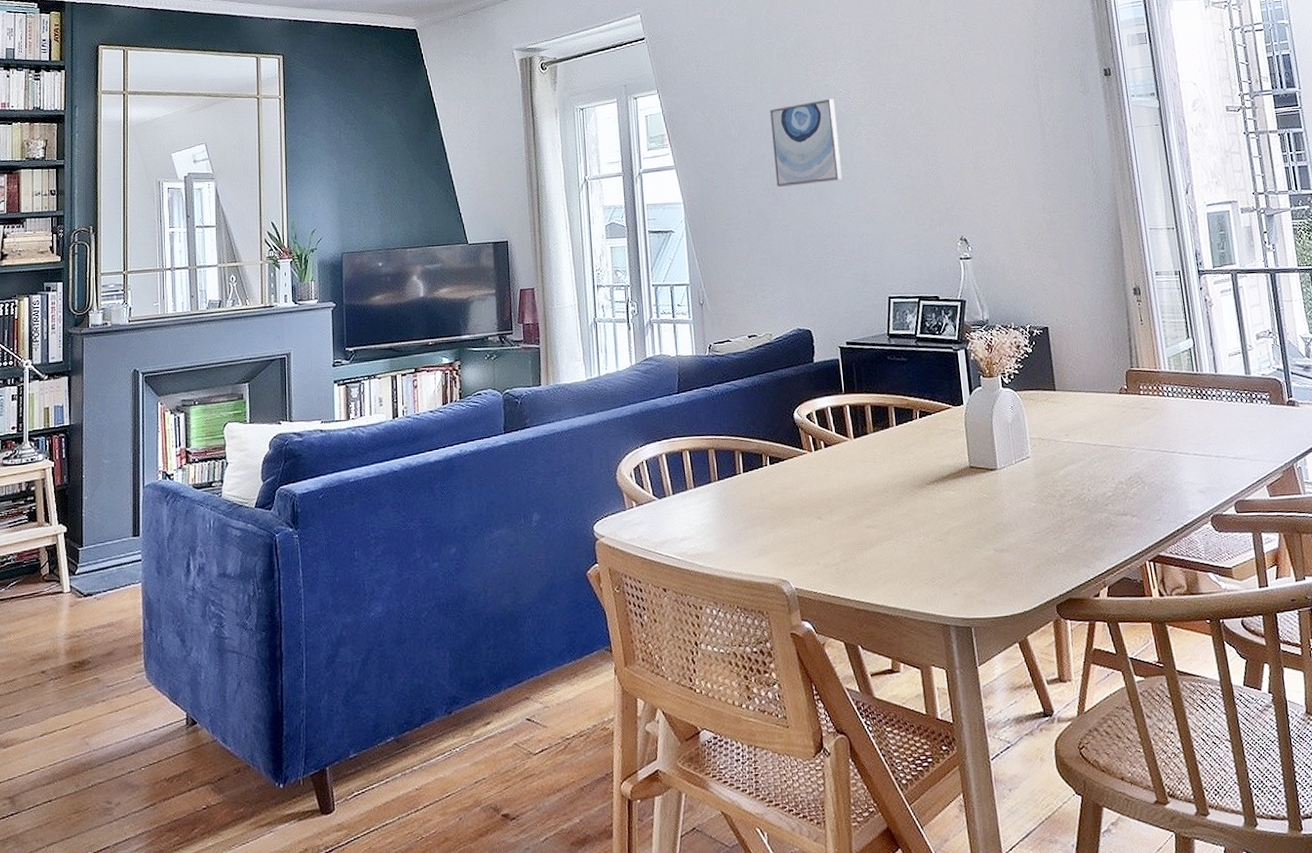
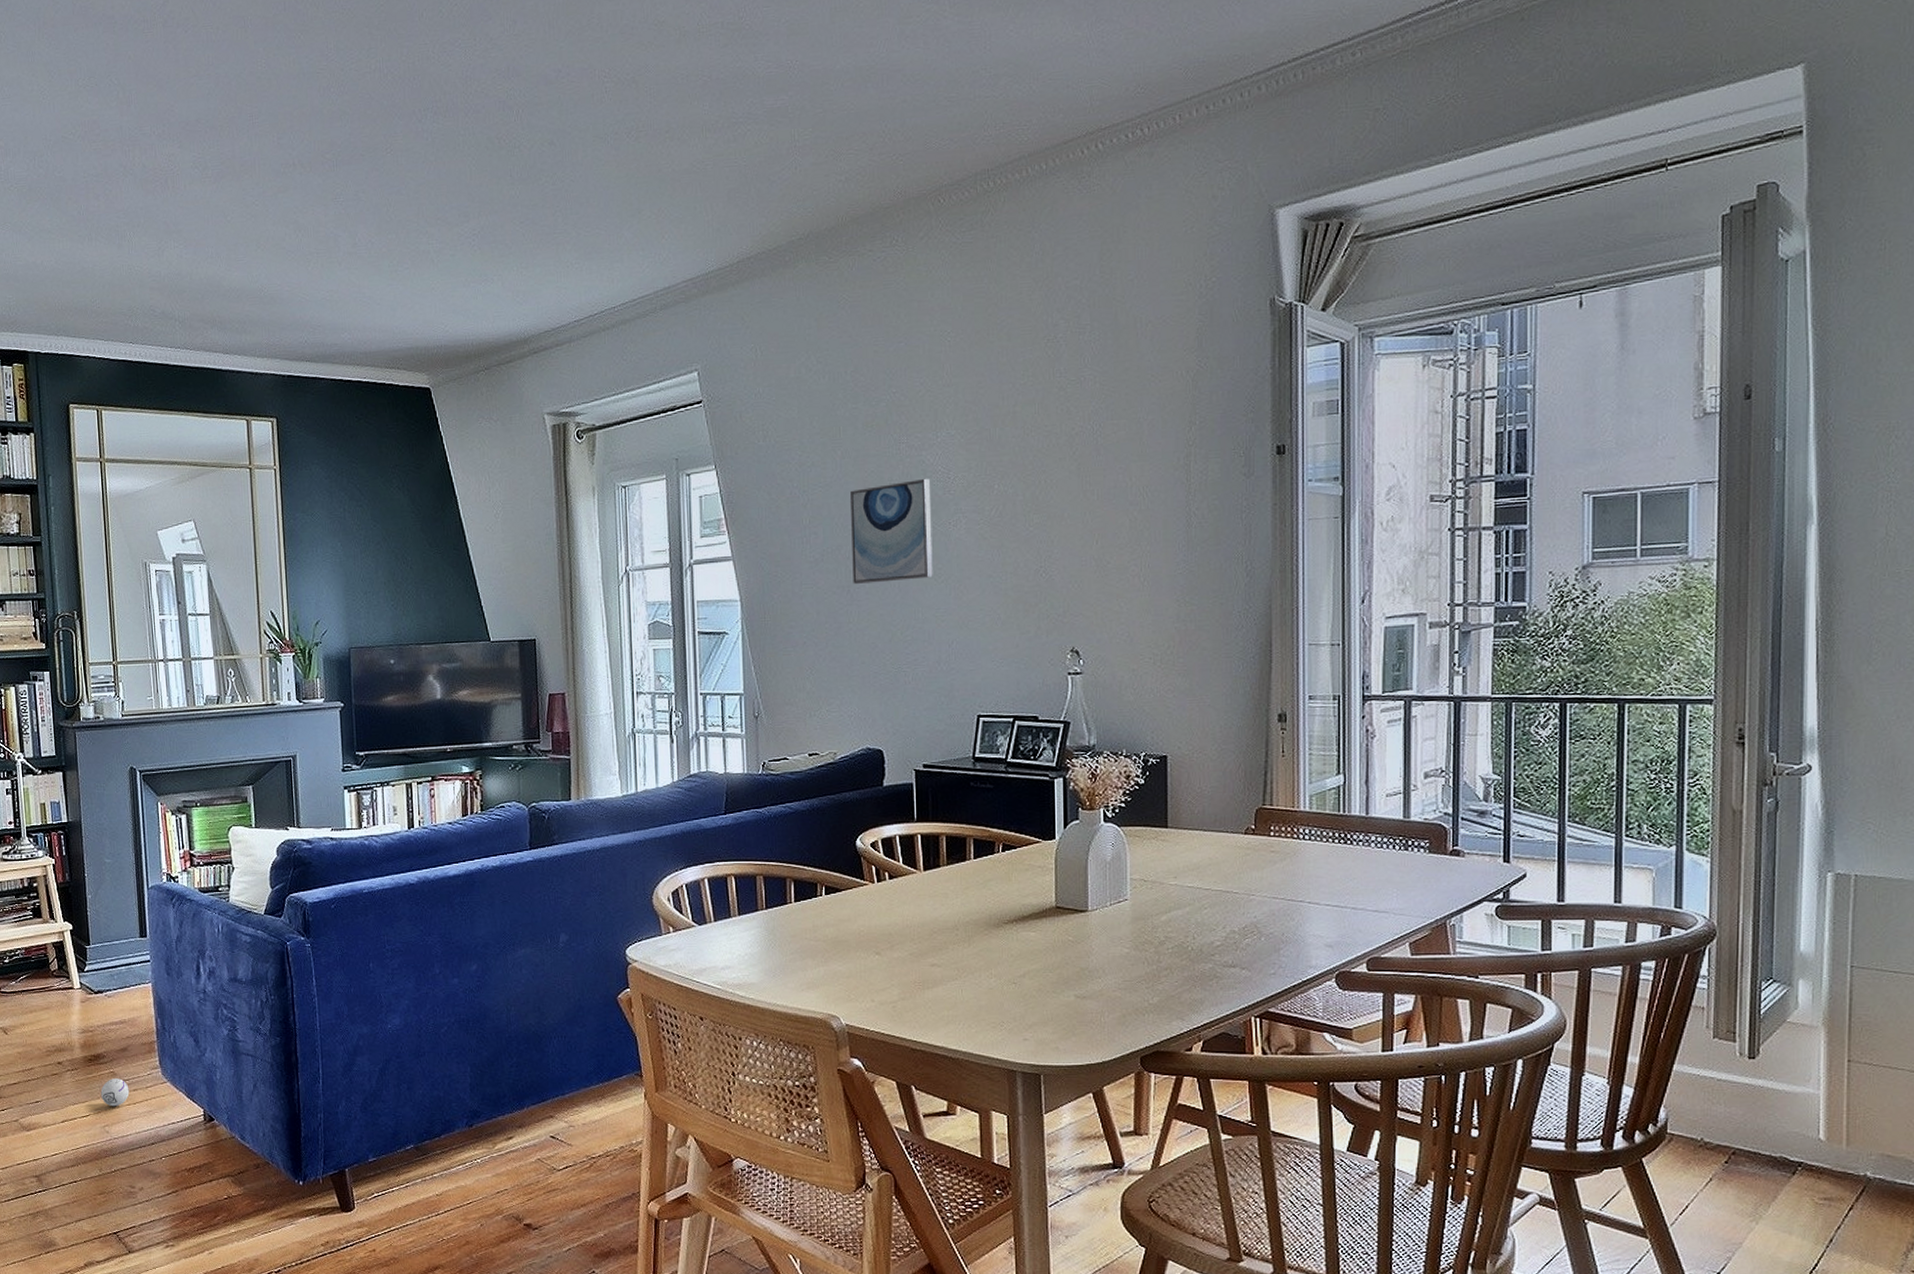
ball: none [83,685,112,716] -> present [101,1078,129,1107]

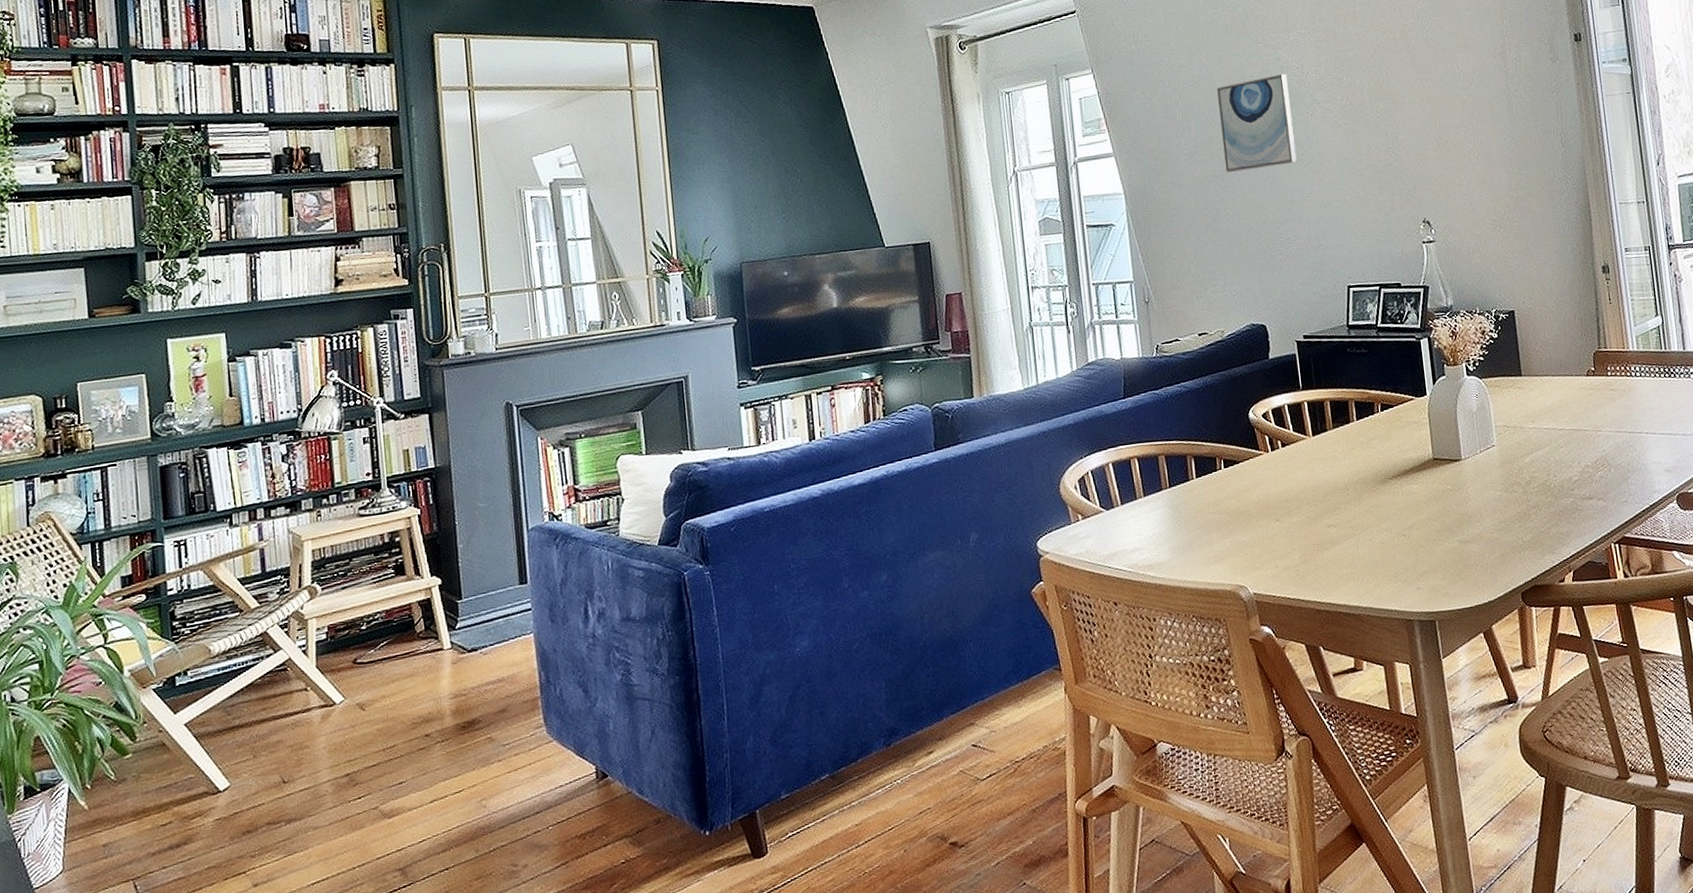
ball: present [101,1078,129,1107] -> none [476,744,510,777]

